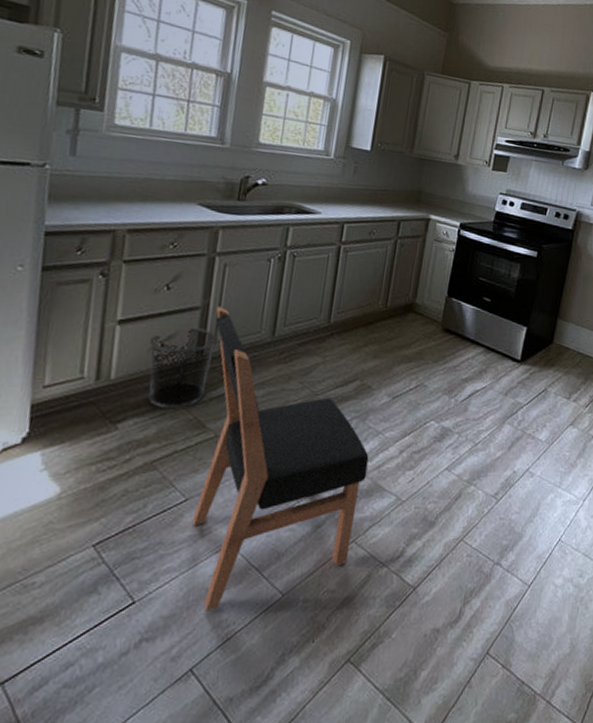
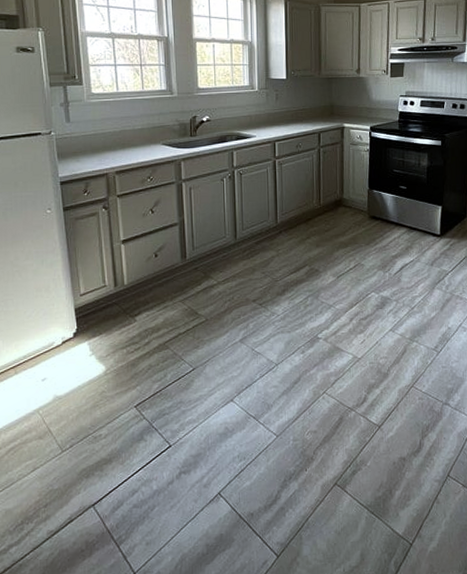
waste bin: present [148,327,217,409] -> none [147,239,195,303]
dining chair: present [192,306,369,612] -> none [190,221,326,451]

